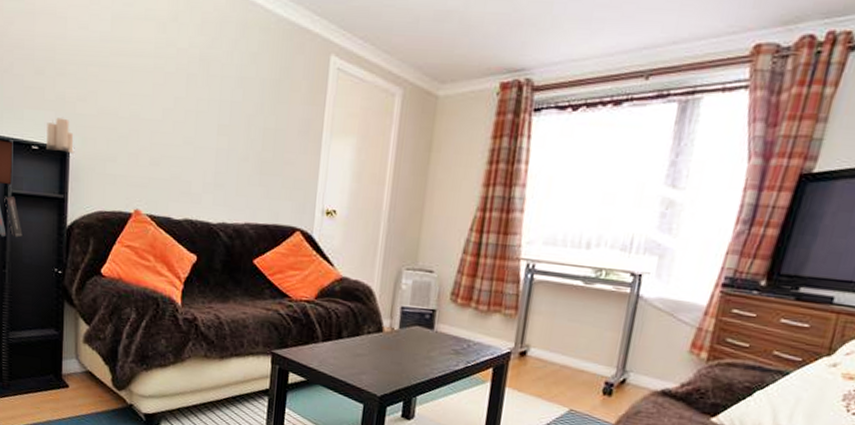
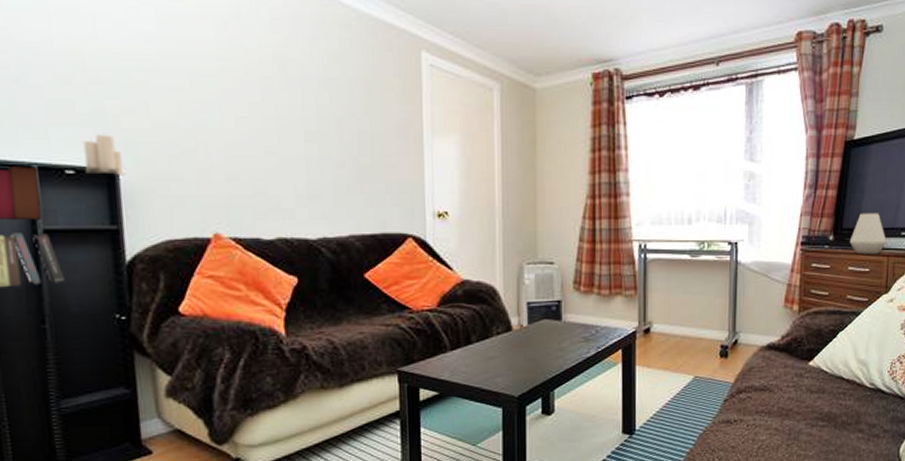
vase: none [786,259,840,309] -> present [849,213,887,255]

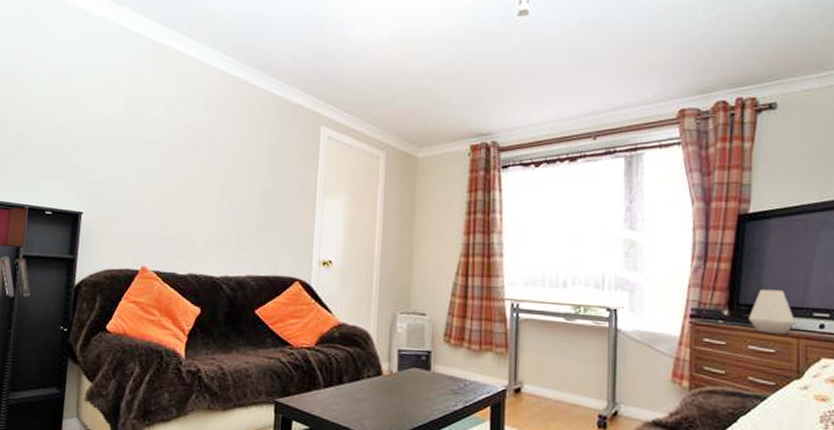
candle: present [83,134,126,175] -> none [58,185,86,217]

